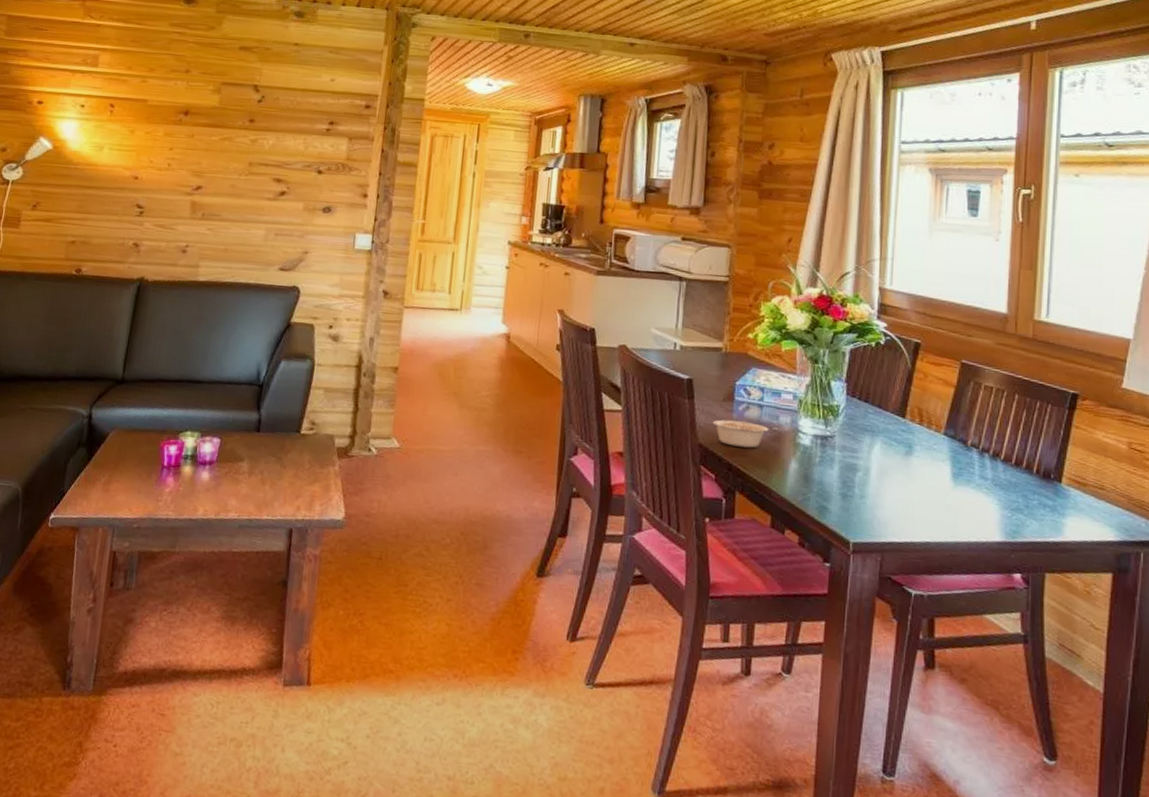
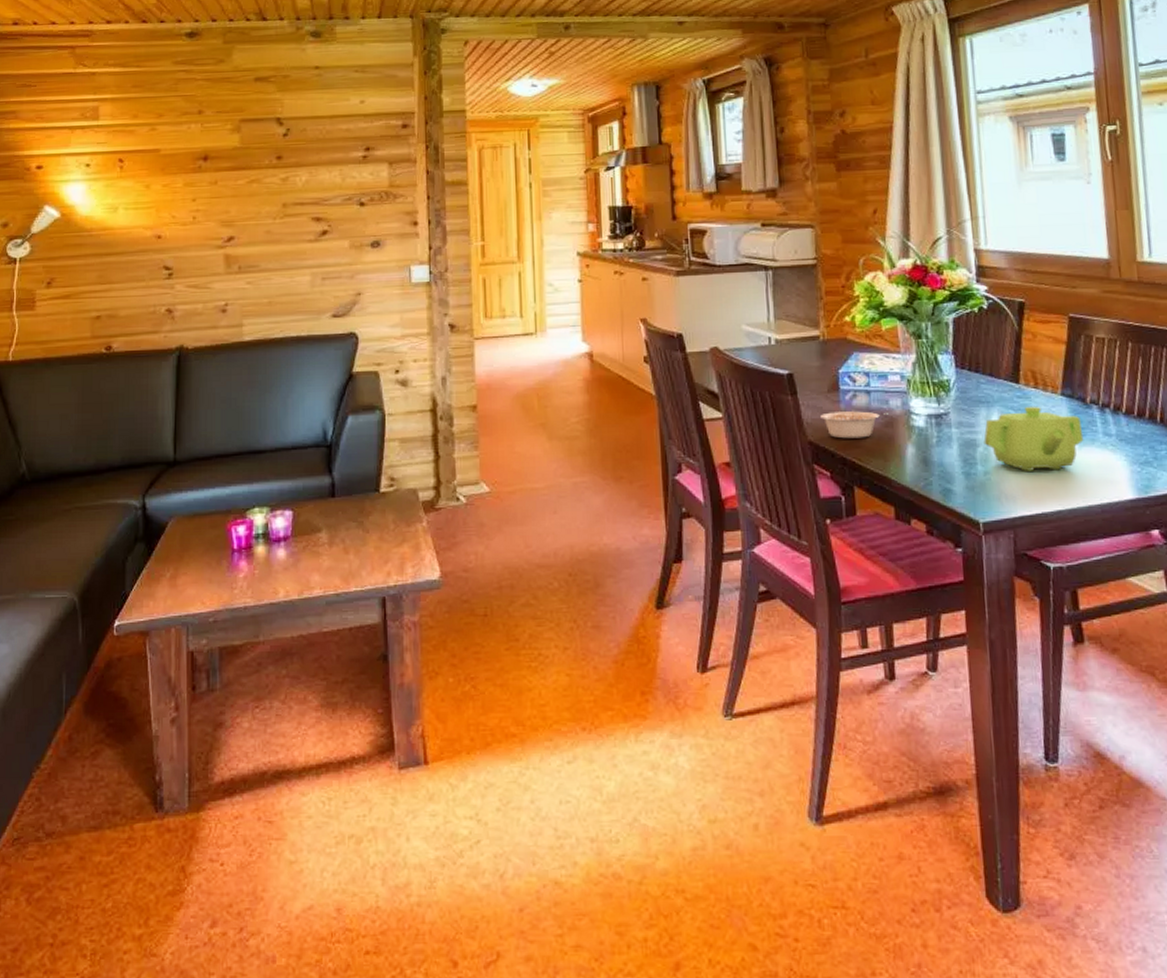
teapot: none [864,440,960,505] -> present [983,406,1084,471]

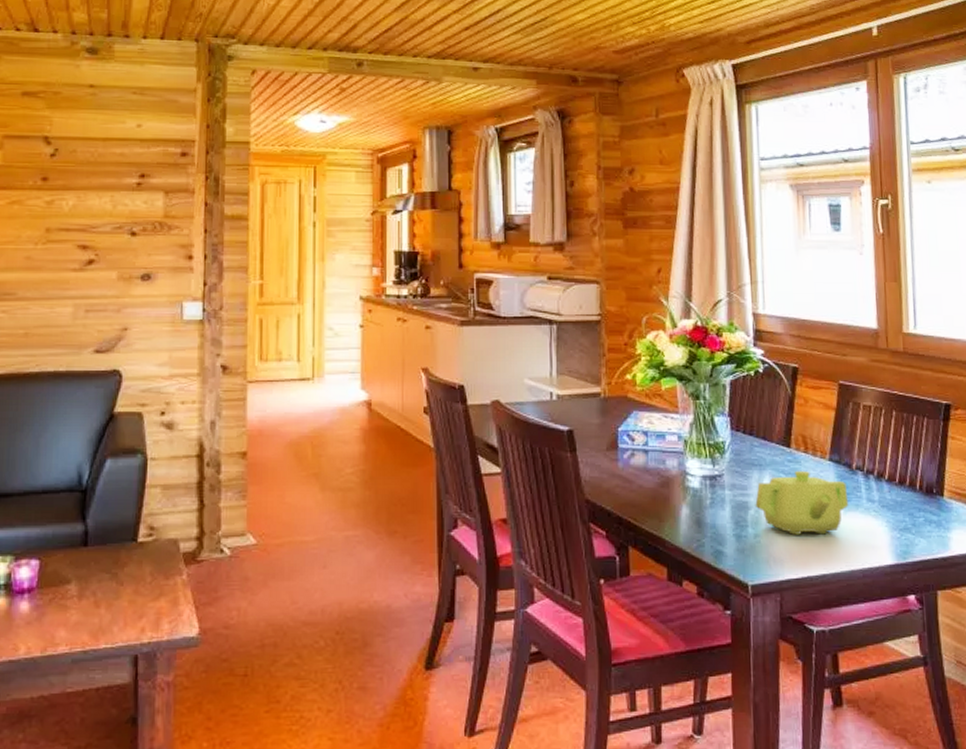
legume: present [820,411,890,439] -> none [598,470,666,498]

